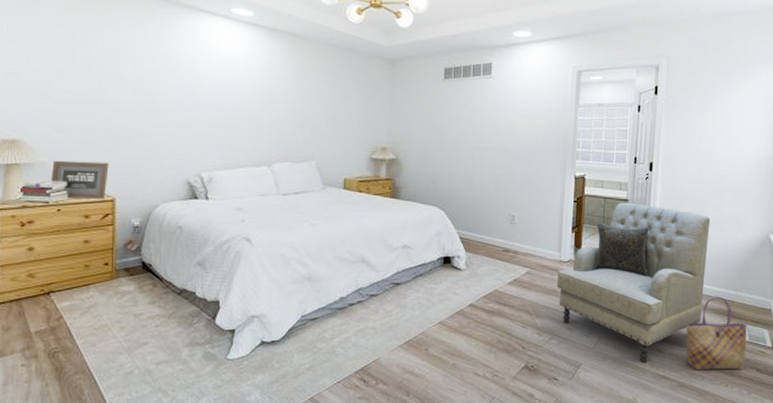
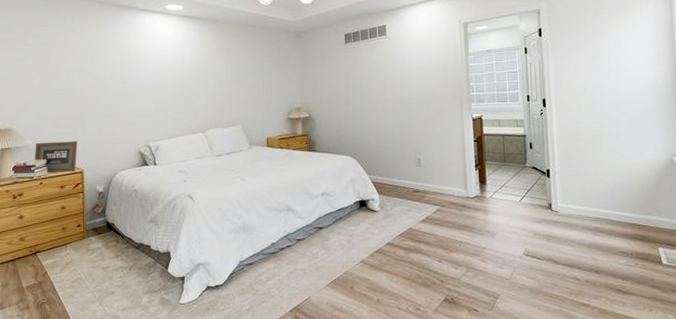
armchair: present [556,202,711,363] -> none [466,137,615,291]
tote bag: present [685,296,747,370] -> none [599,221,666,296]

